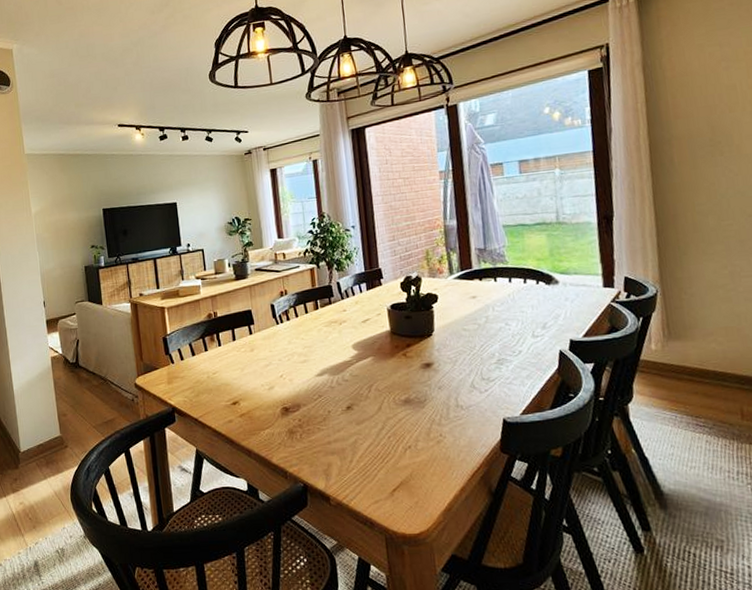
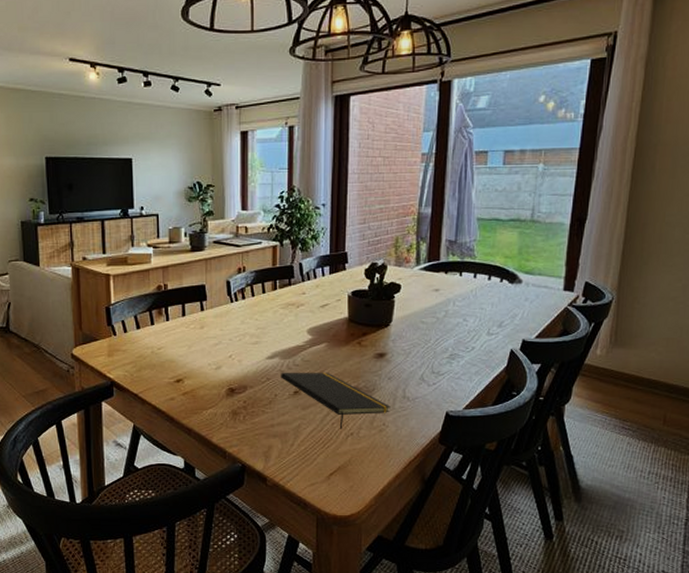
notepad: none [331,386,446,443] -> present [281,372,391,429]

